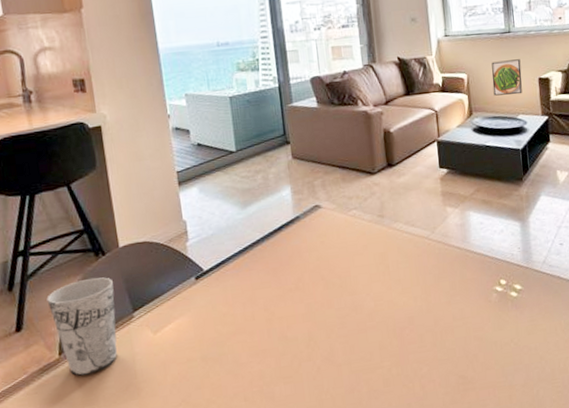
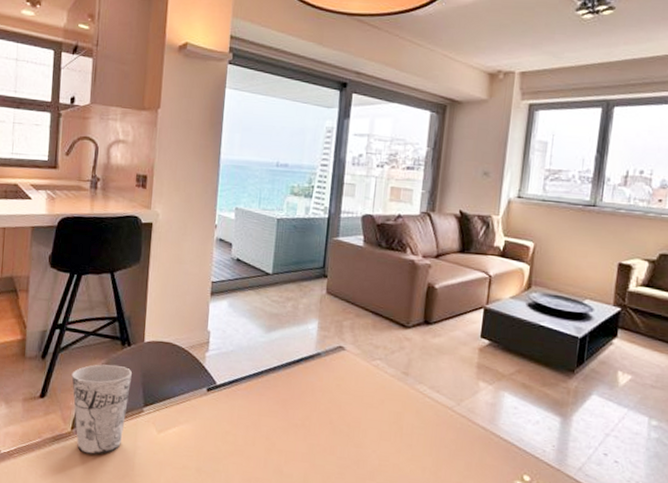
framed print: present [491,59,522,96] -> none [560,235,601,277]

